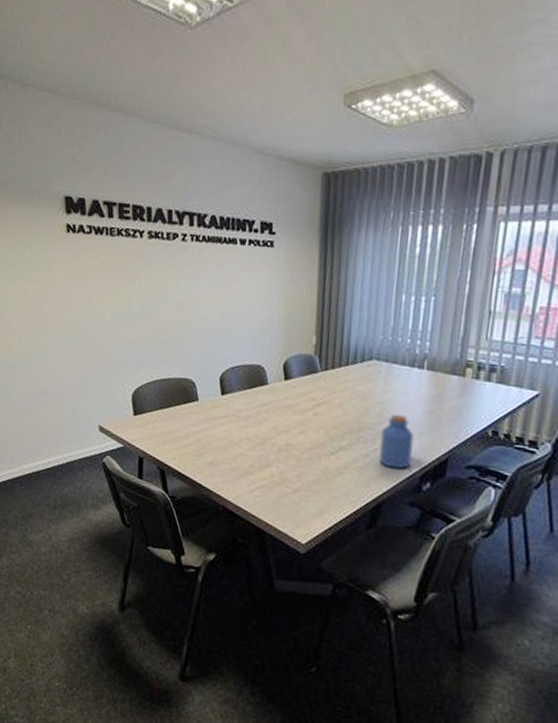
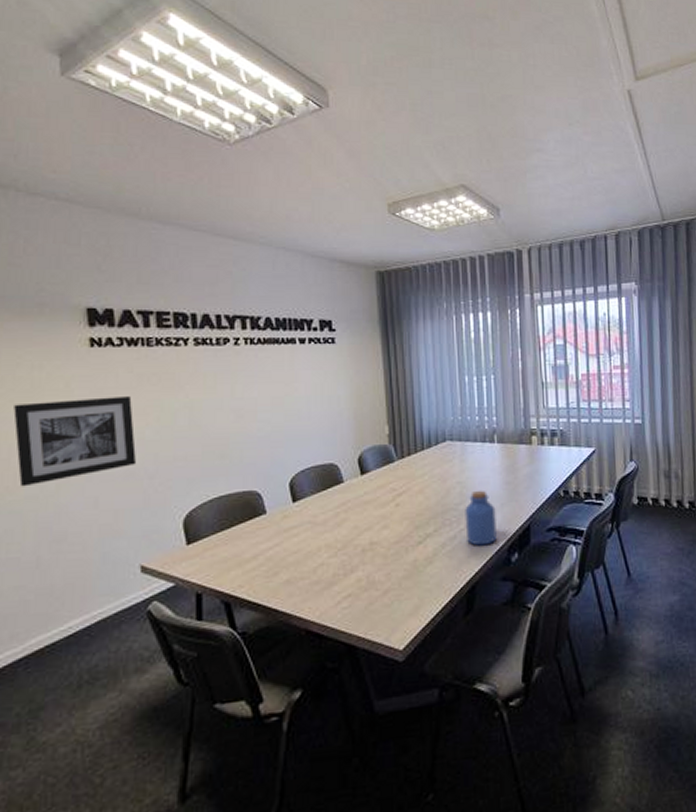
wall art: none [12,277,99,347] -> present [13,396,137,487]

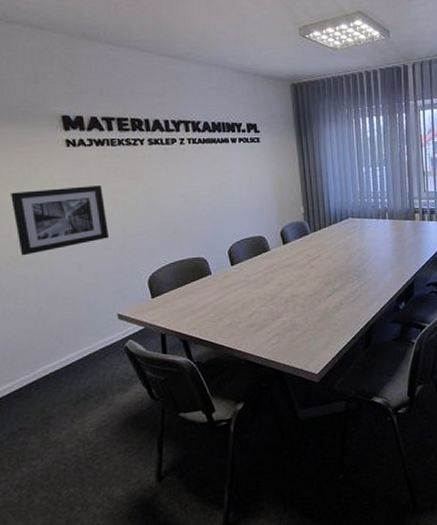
jar: present [465,490,497,546] -> none [363,255,388,297]

